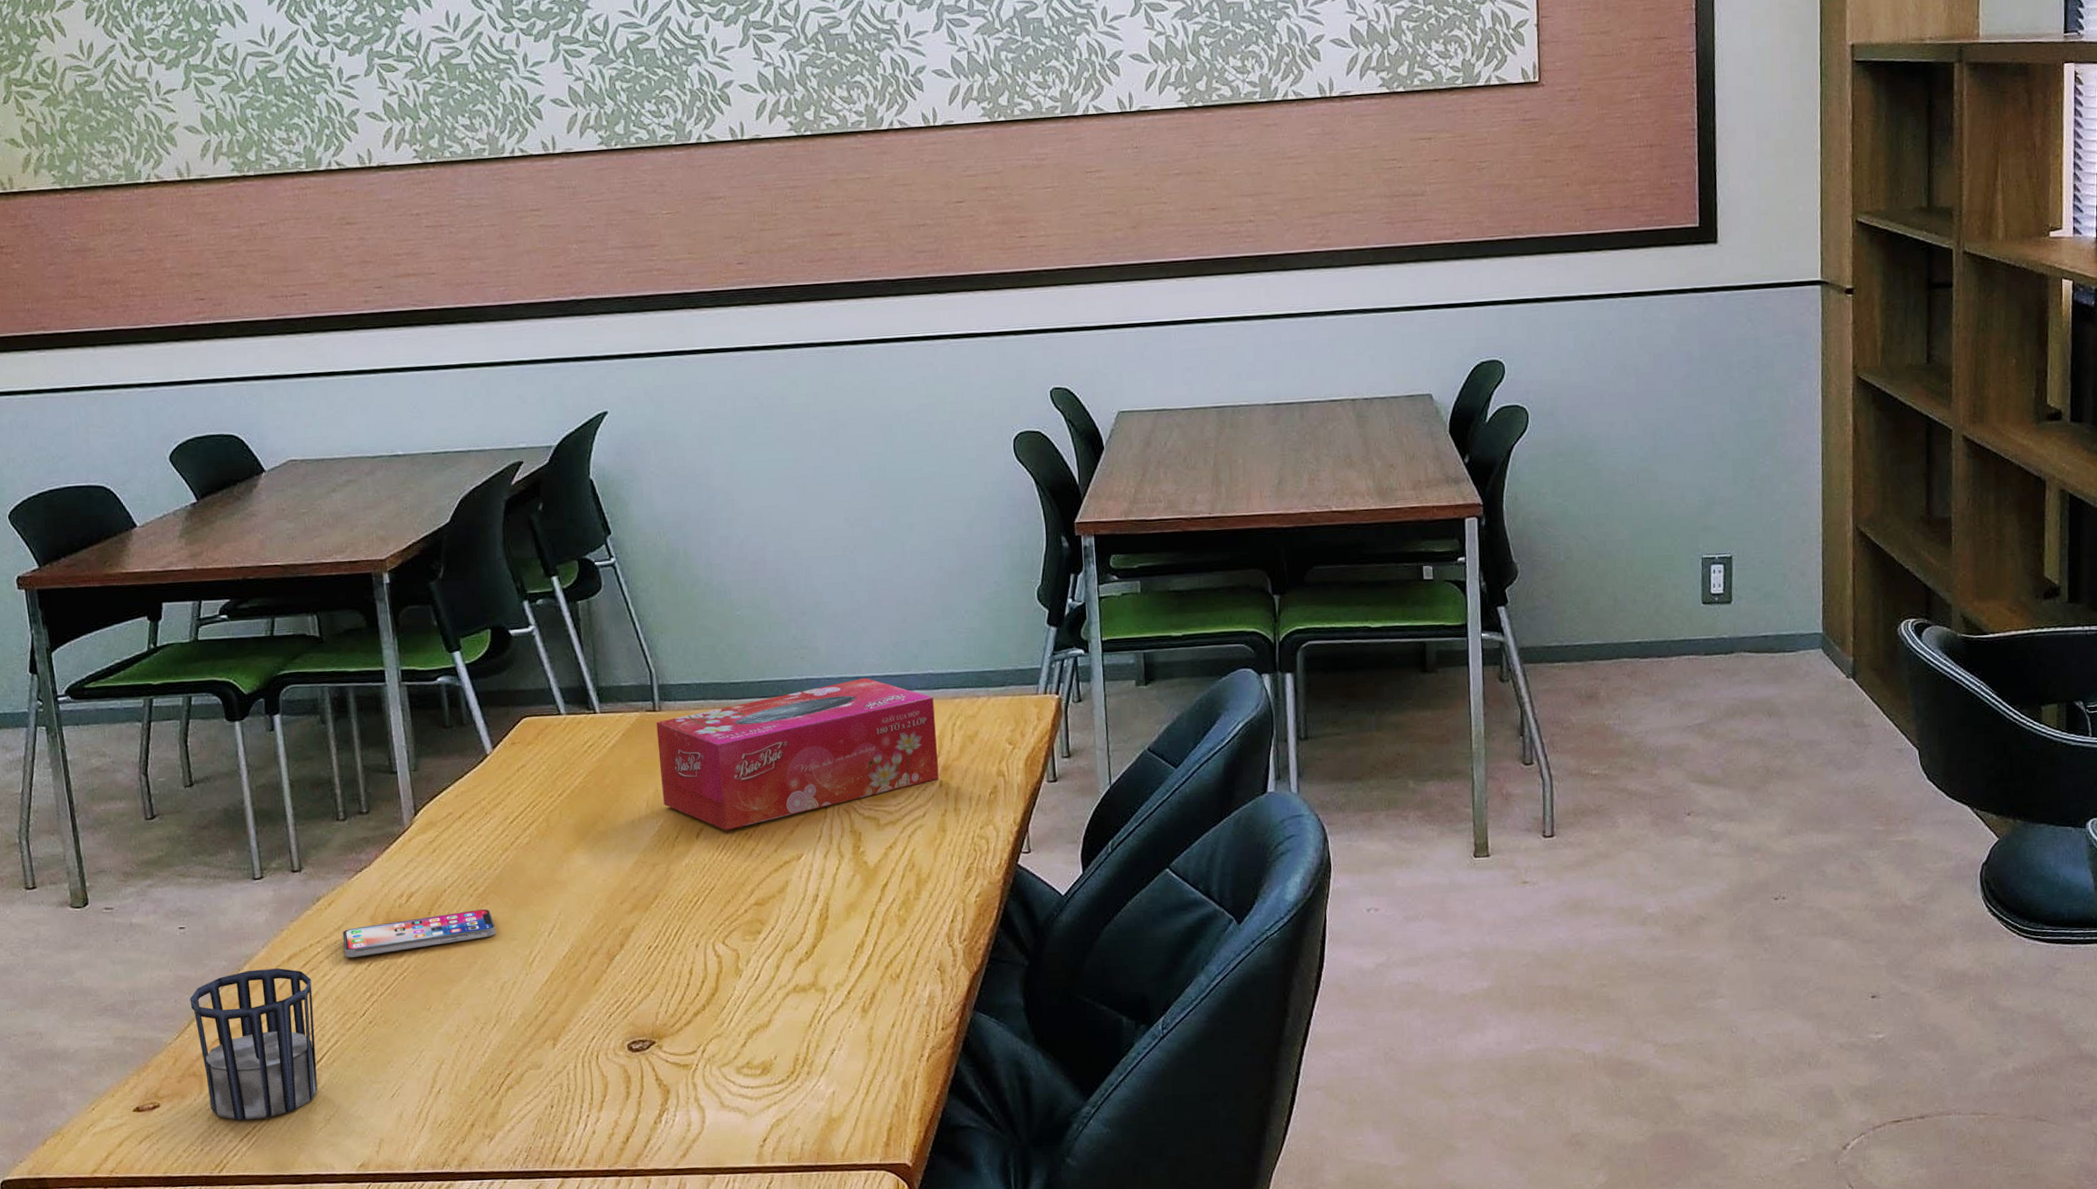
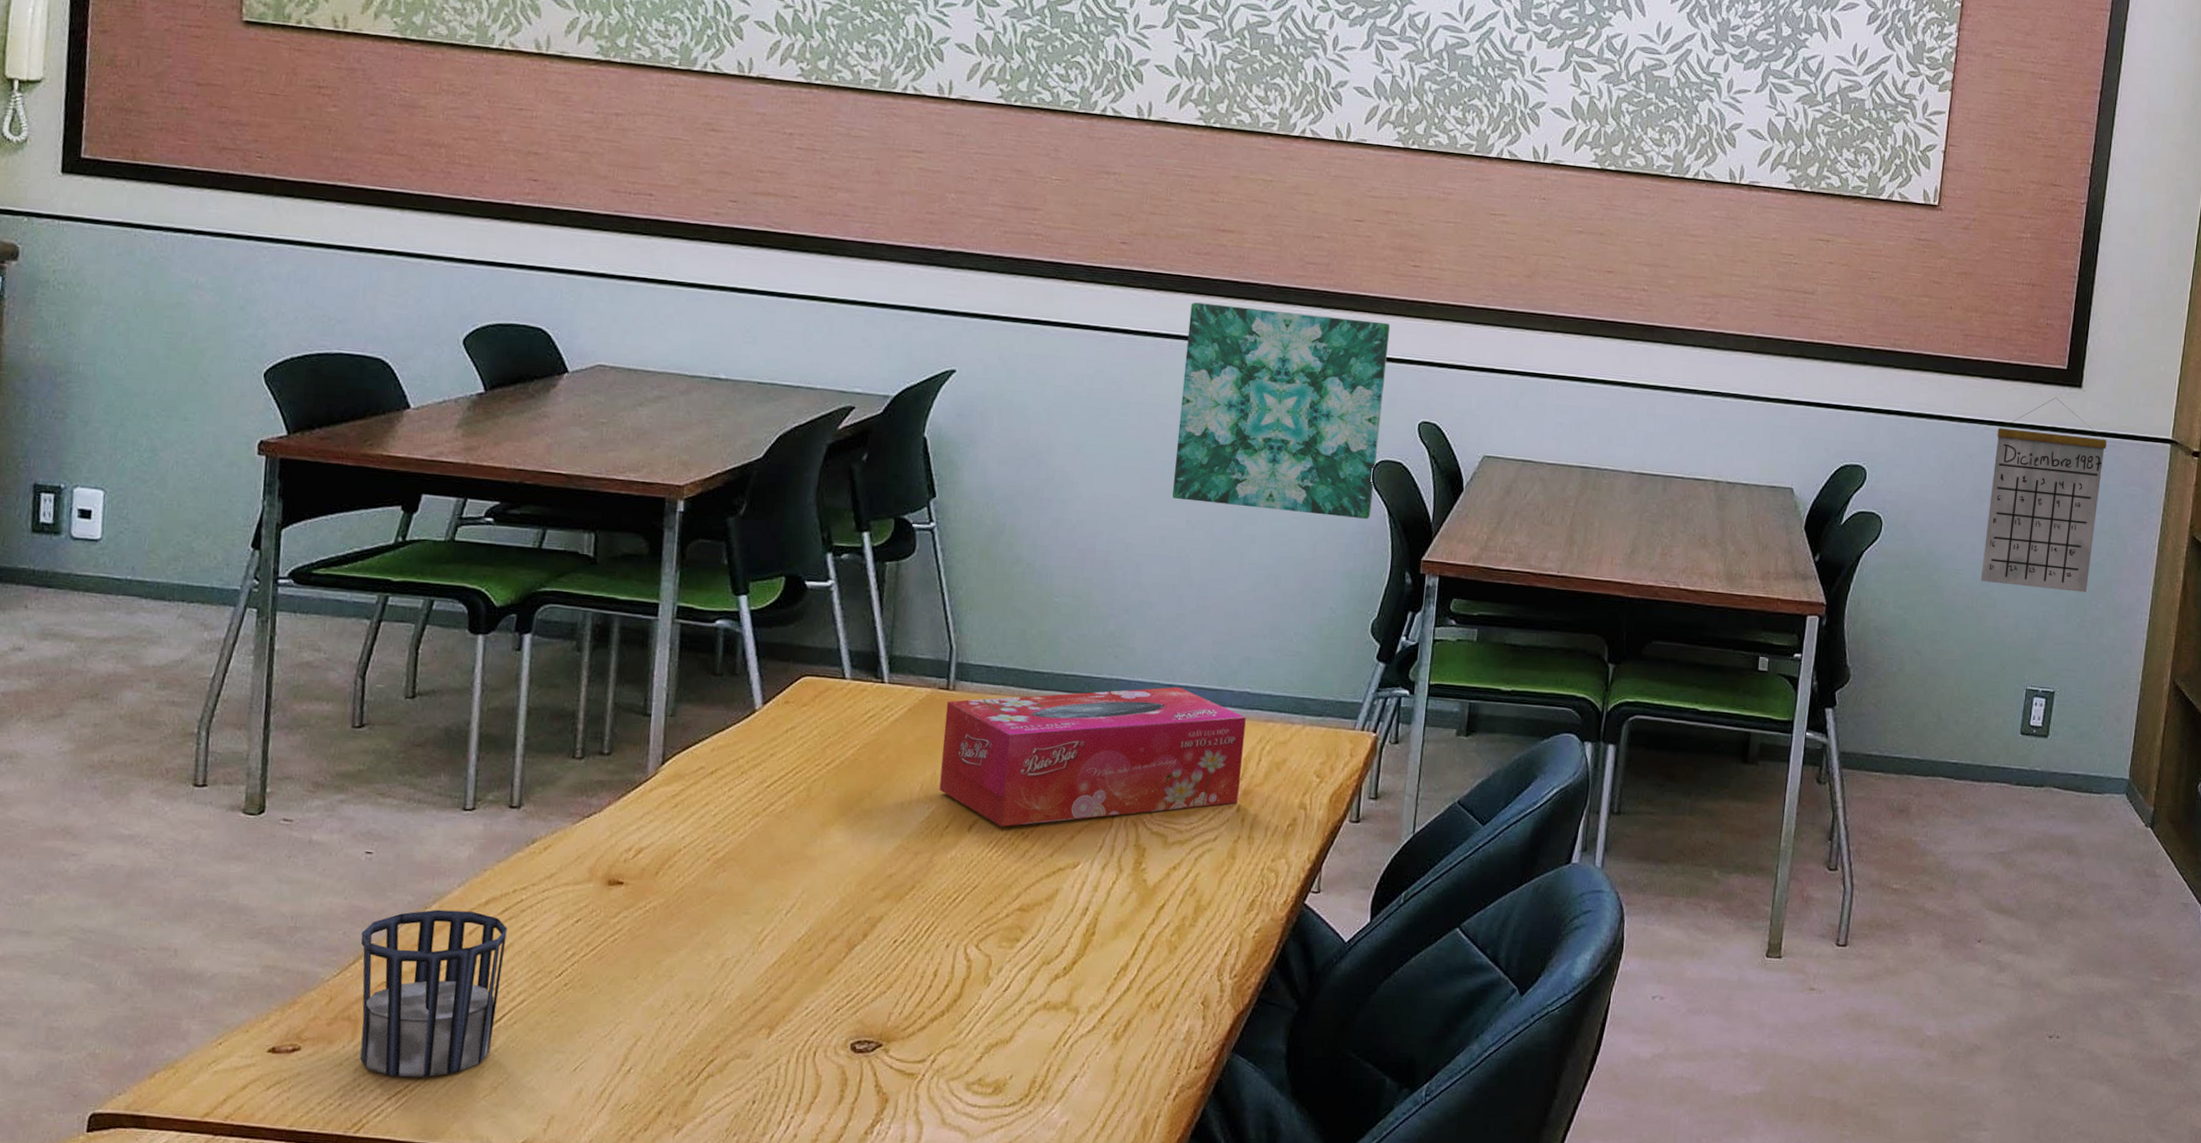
smartphone: present [342,908,496,957] -> none [552,875,729,911]
wall art: none [813,297,1019,501] -> present [1172,302,1391,519]
calendar: none [1634,258,1752,457] -> present [1980,398,2107,593]

